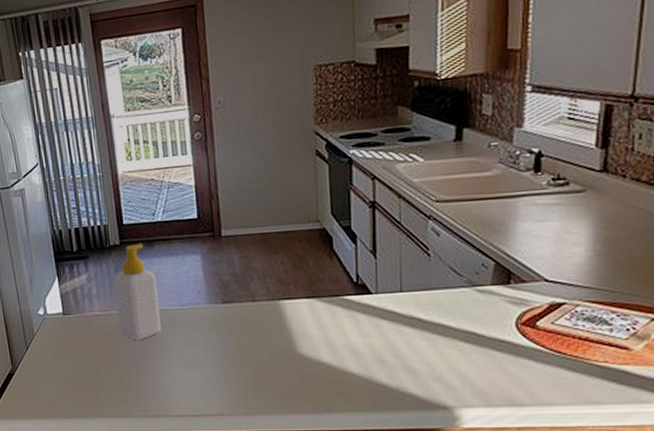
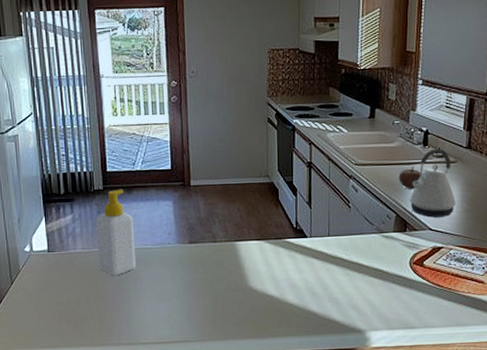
fruit: none [498,200,533,231] -> present [398,167,422,190]
kettle: none [515,174,584,265] -> present [410,148,456,218]

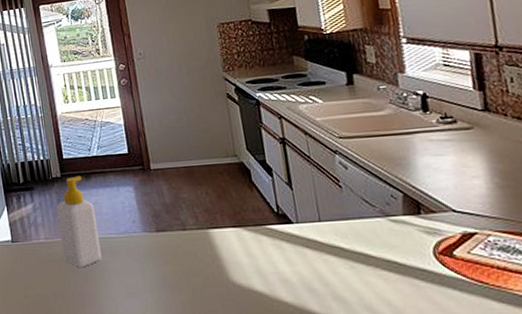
fruit: present [398,167,422,190] -> none [397,136,429,164]
kettle: present [410,148,456,218] -> none [417,113,484,196]

